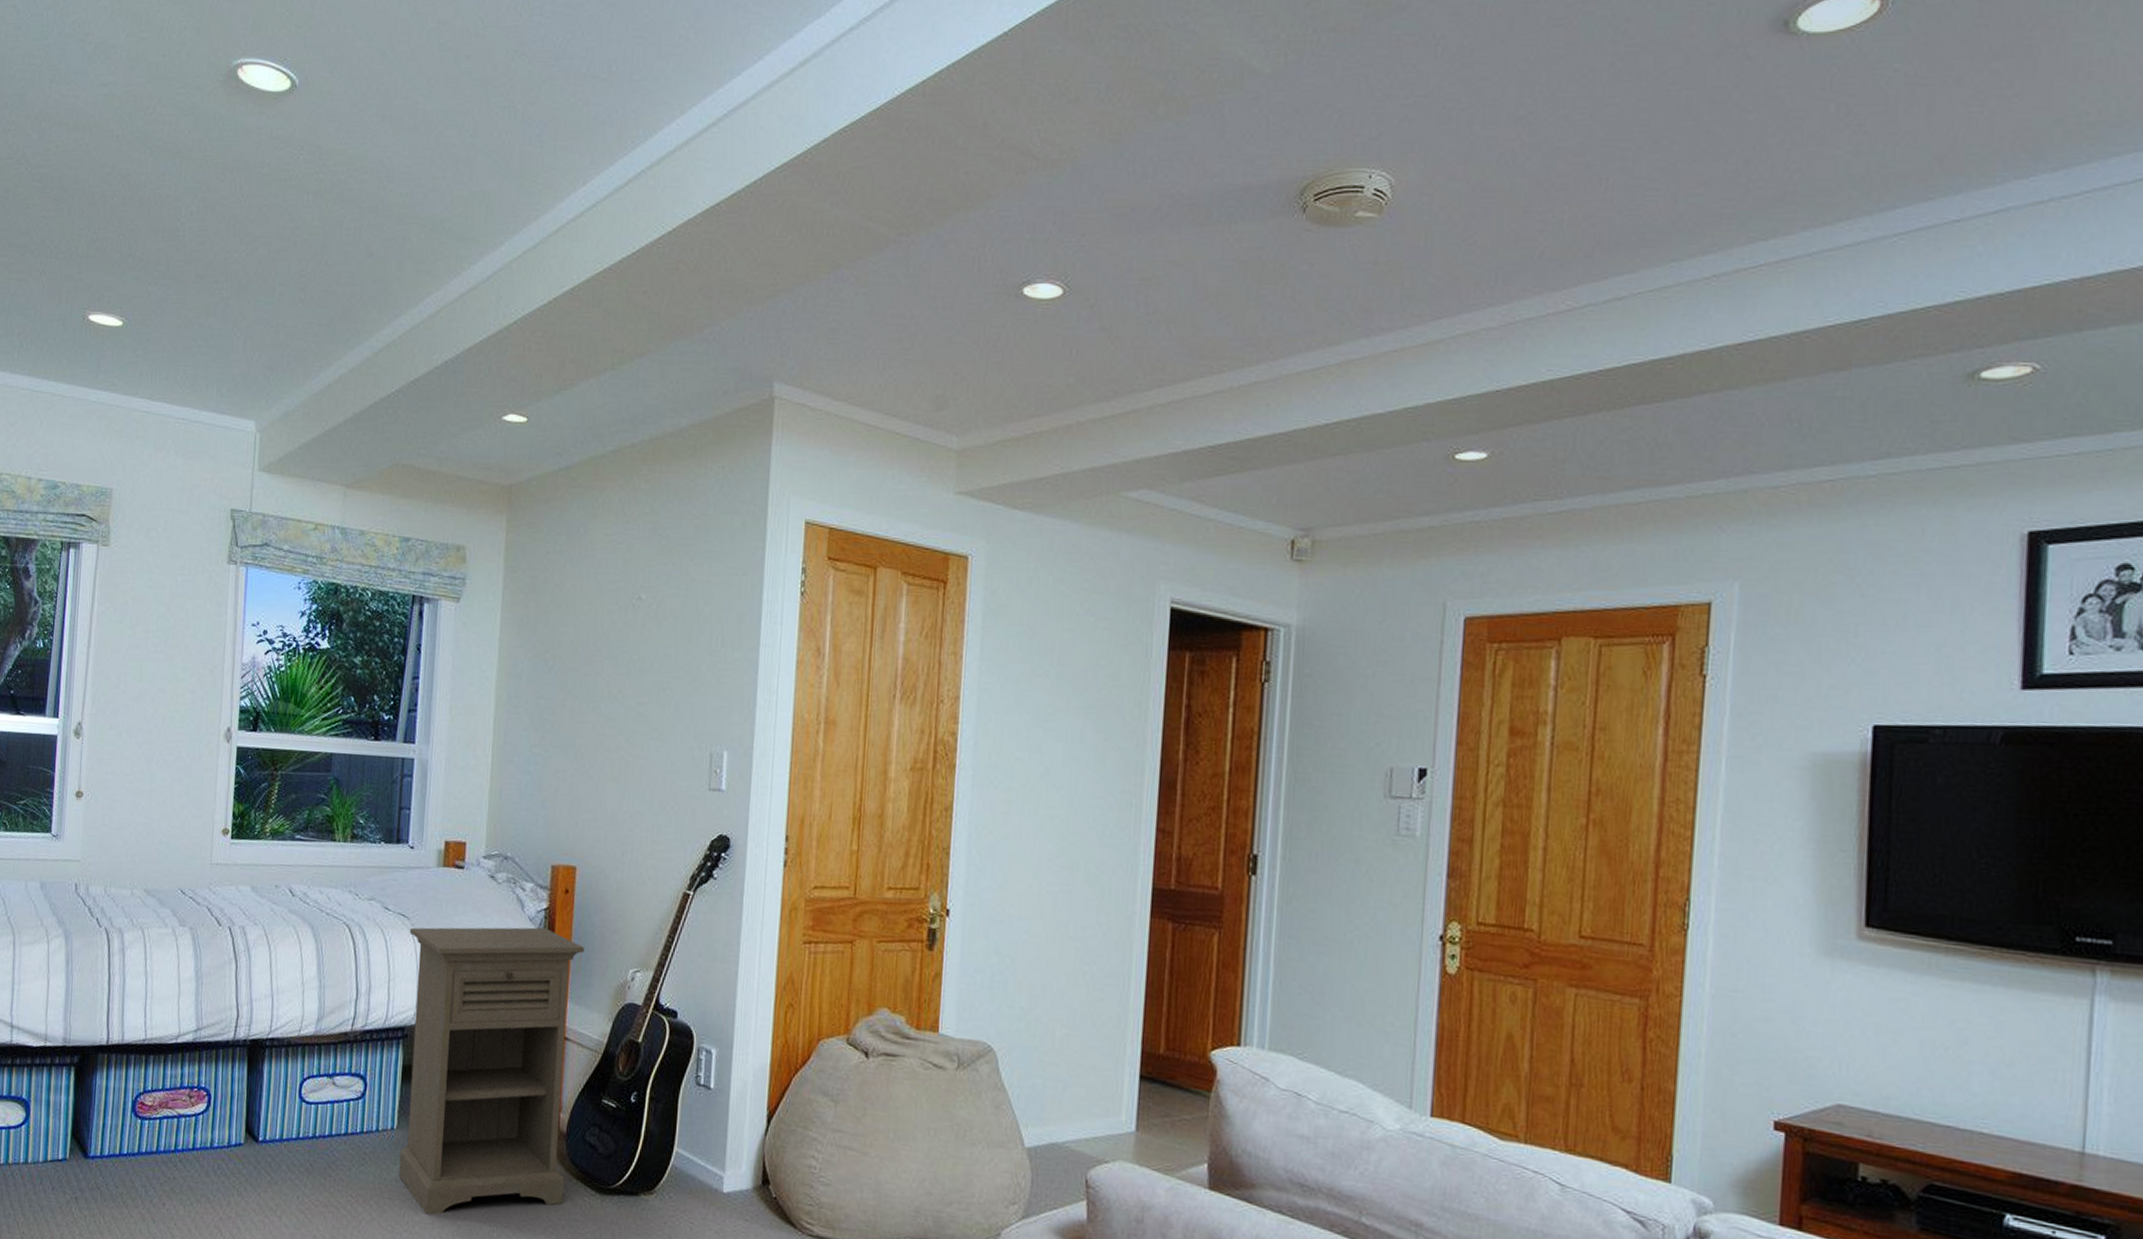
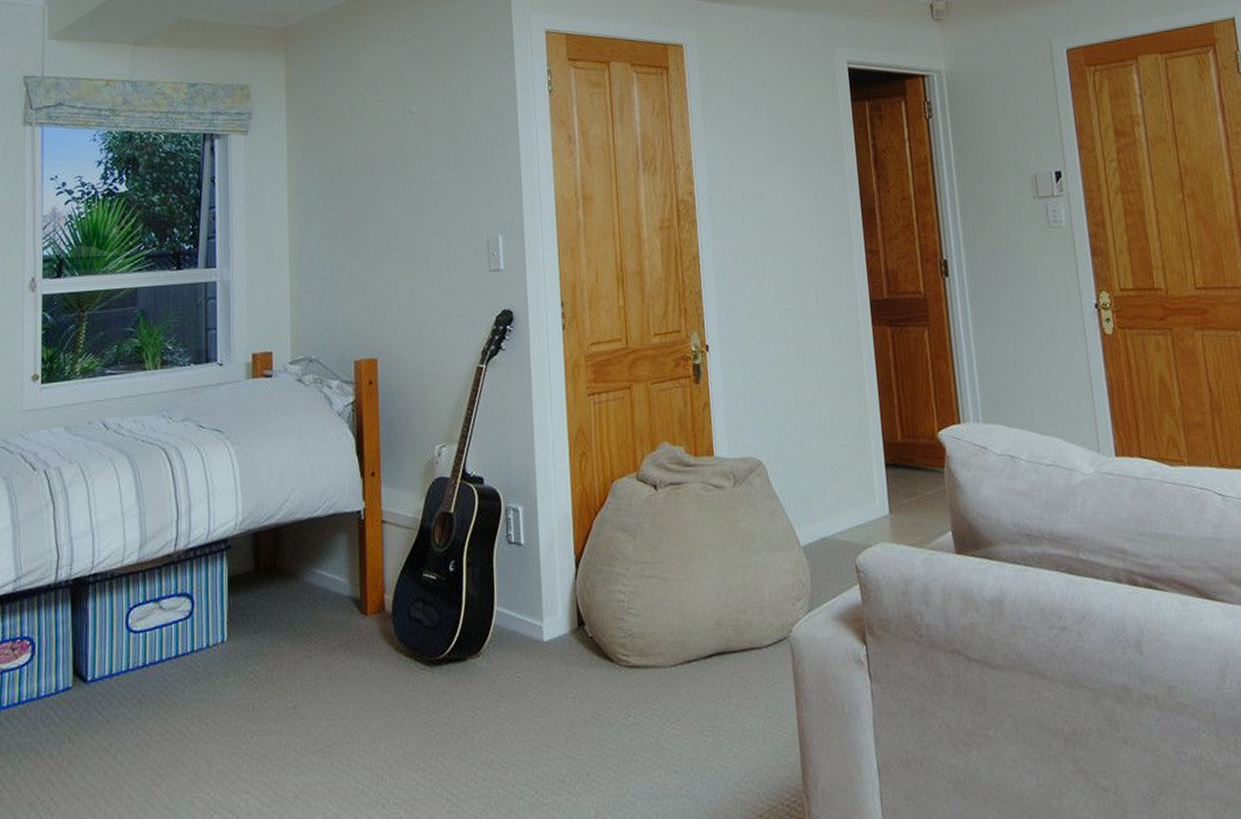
nightstand: present [398,927,585,1215] -> none [224,420,396,722]

